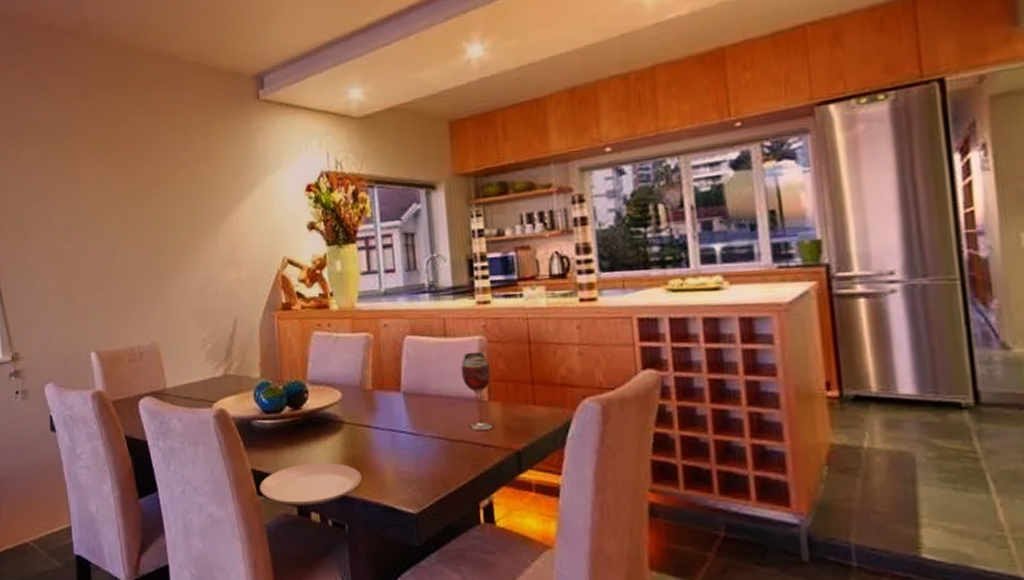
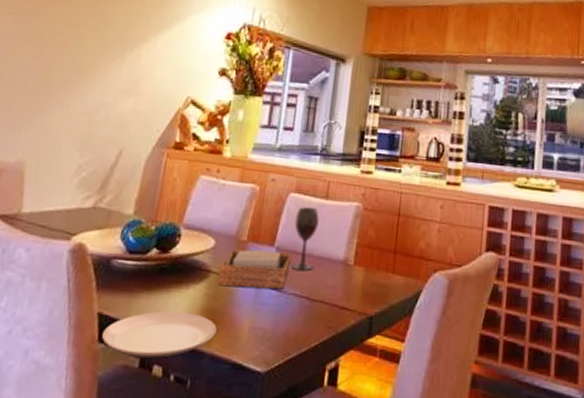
napkin holder: none [352,396,422,435] -> present [217,249,292,289]
wine glass: none [416,348,446,413] -> present [292,207,319,271]
wineglass: present [460,352,495,430] -> none [332,216,362,293]

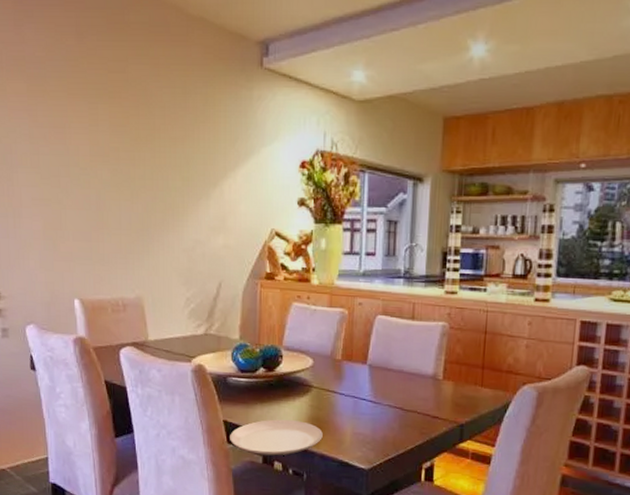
napkin holder: present [217,249,292,289] -> none [319,367,384,401]
wine glass: present [292,207,319,271] -> none [384,328,407,386]

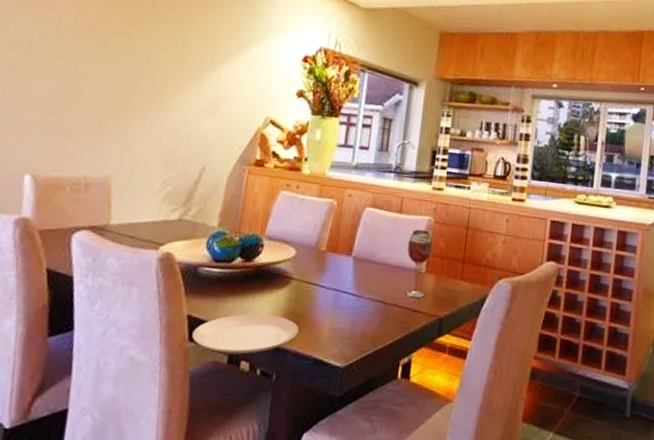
wineglass: none [422,335,449,404] -> present [405,229,433,298]

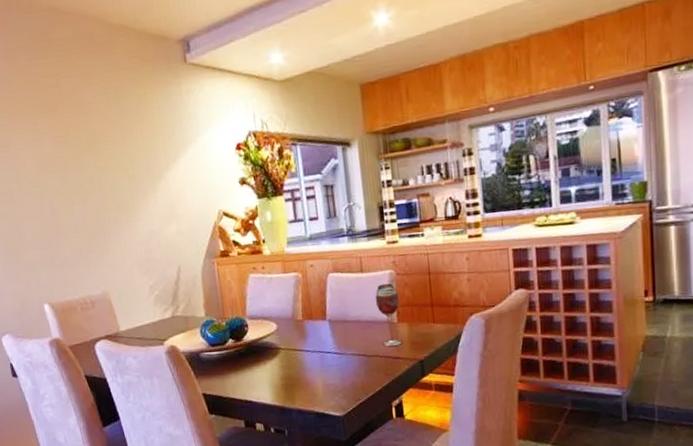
plate: present [192,313,299,355] -> none [211,382,297,420]

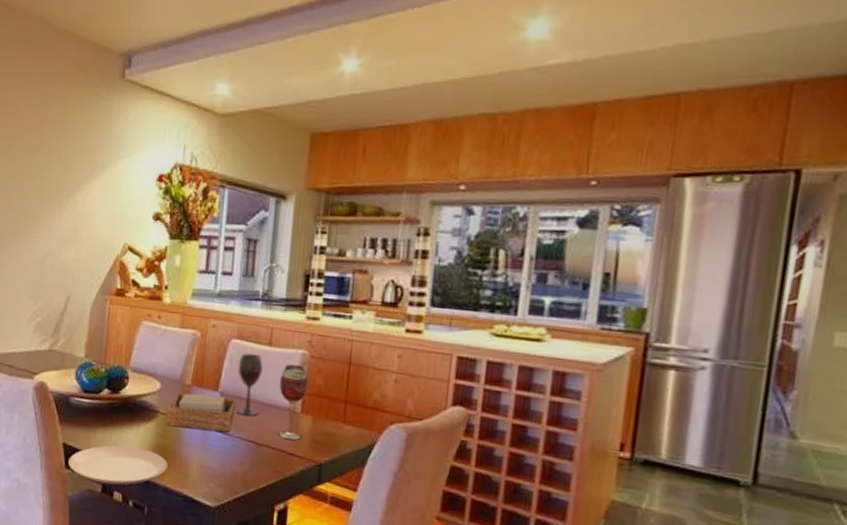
plate: none [211,382,297,420] -> present [68,445,168,486]
napkin holder: none [286,322,344,358] -> present [165,392,236,433]
wine glass: none [338,282,364,336] -> present [237,353,263,417]

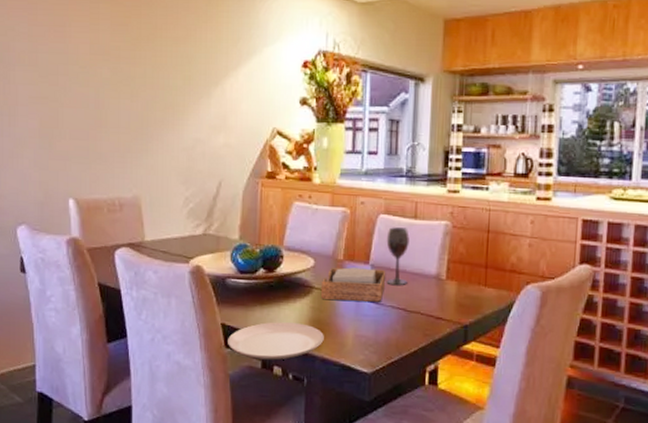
wineglass: present [279,364,309,440] -> none [425,235,452,305]

